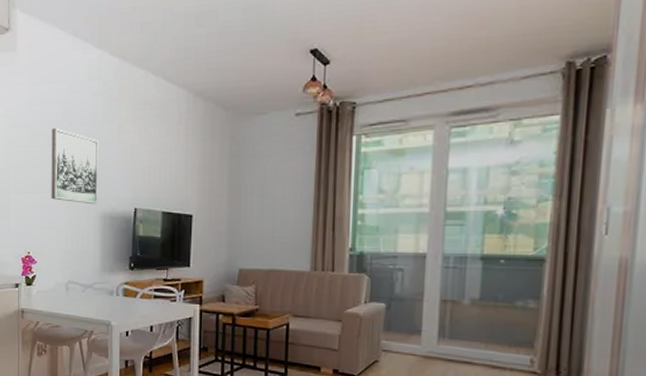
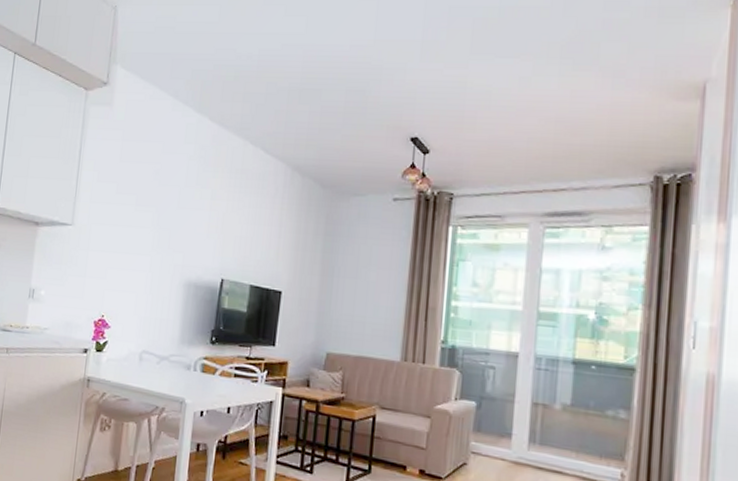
wall art: present [51,128,98,205] -> none [133,188,190,271]

